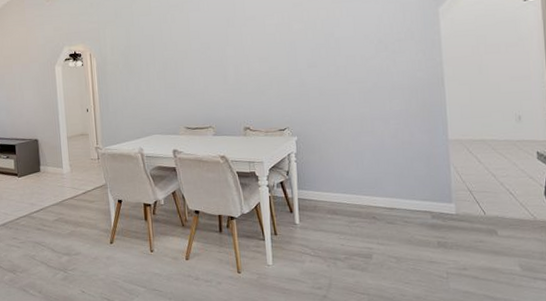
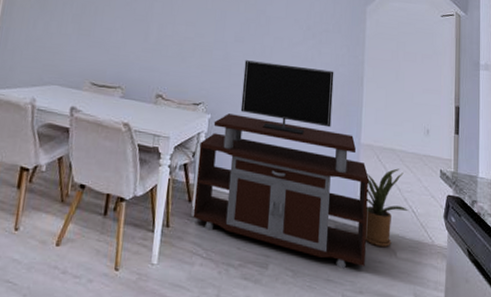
tv stand: none [291,77,466,251] -> present [193,60,369,269]
house plant: none [452,157,506,229] -> present [358,168,408,248]

